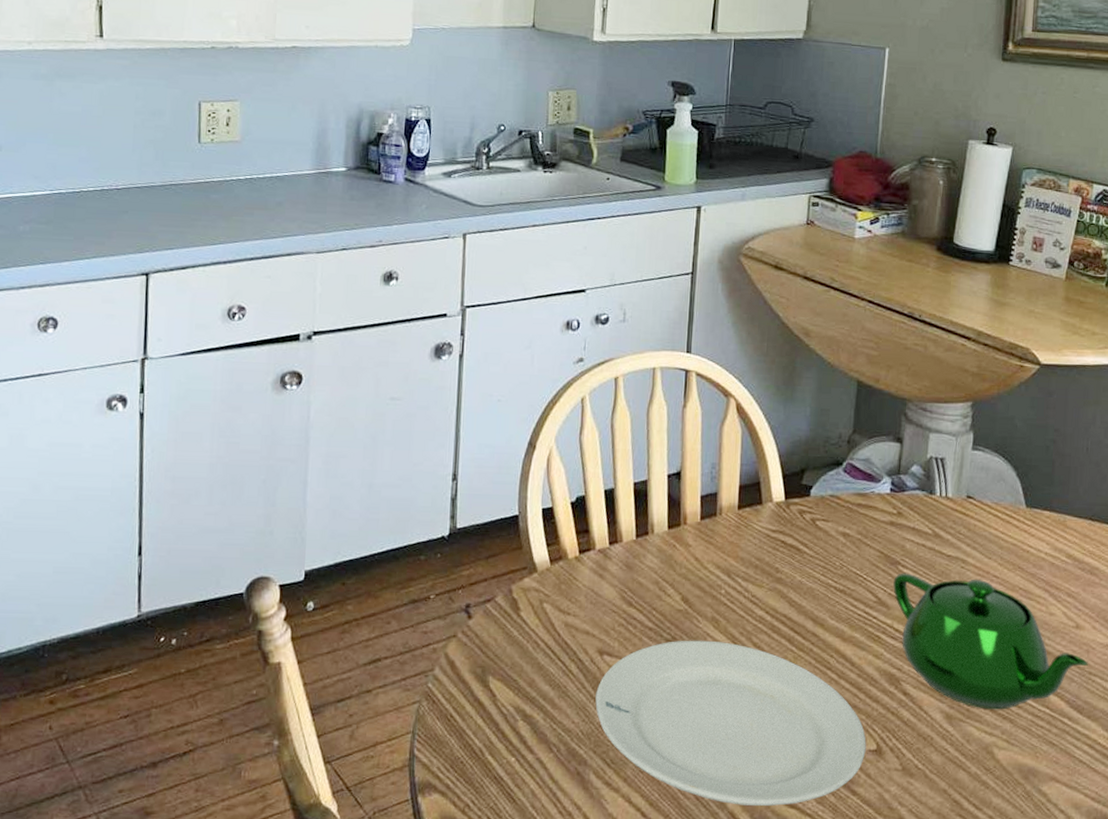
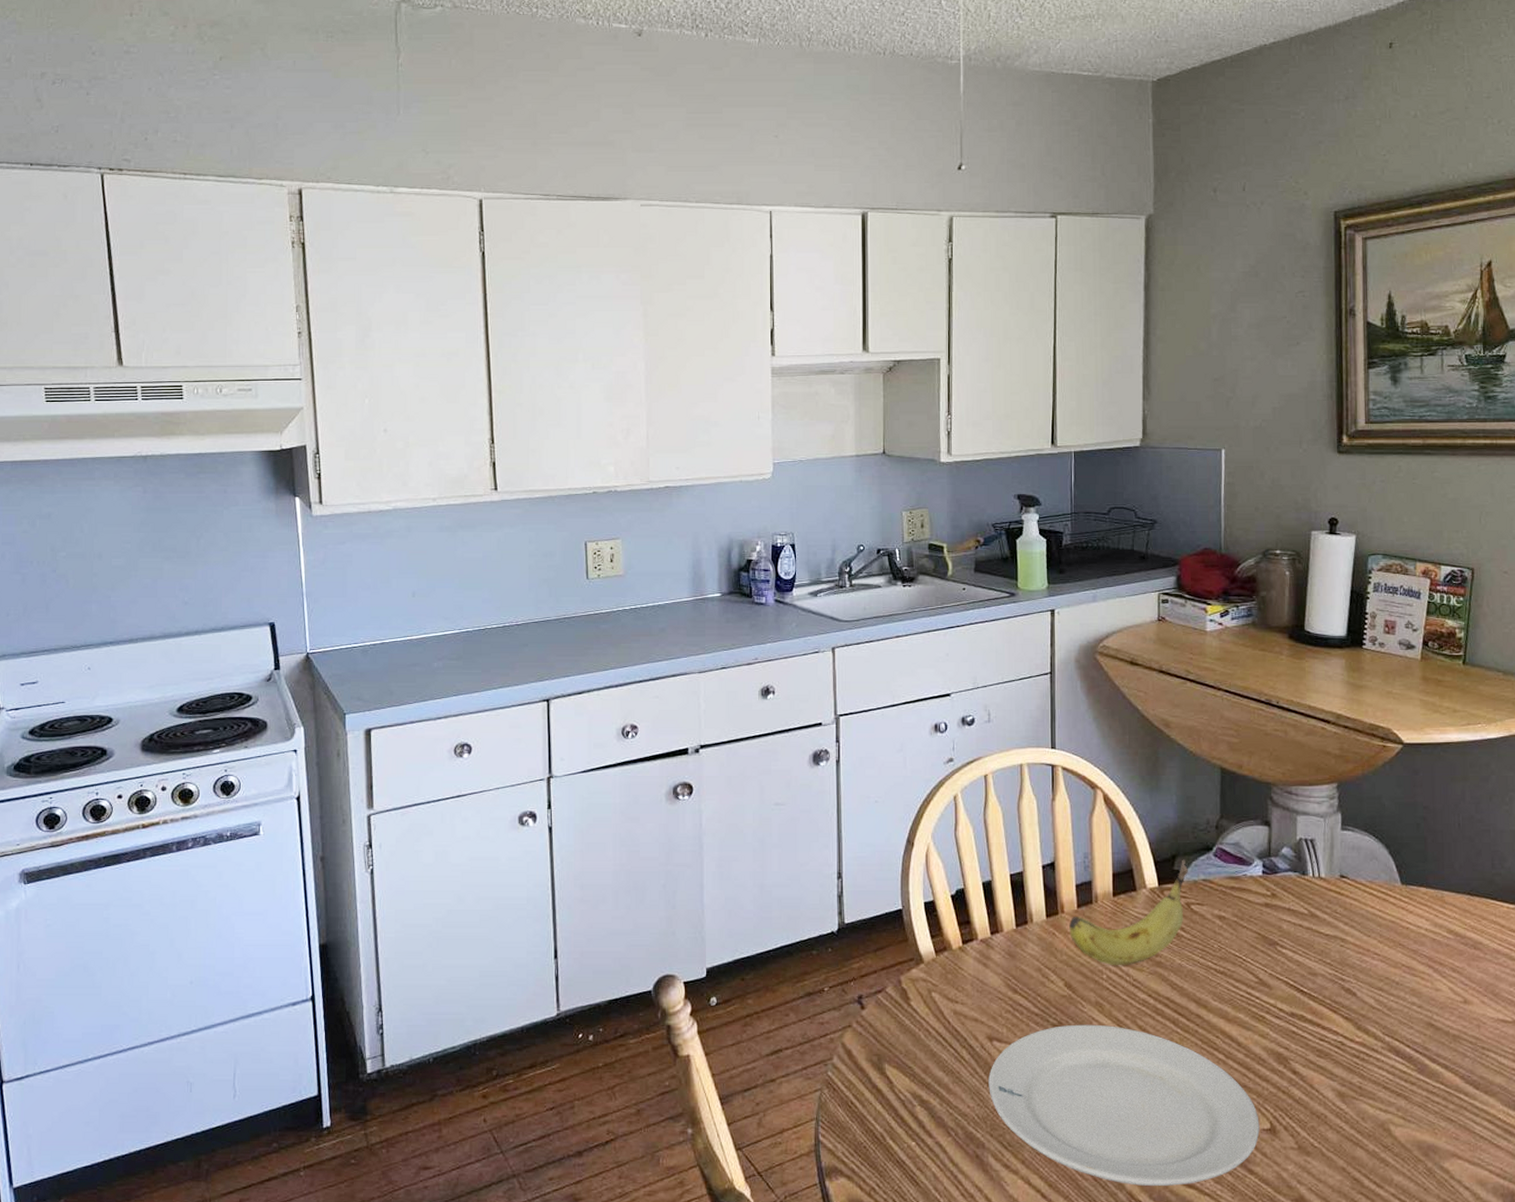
fruit: none [690,473,816,580] -> present [1069,859,1188,965]
teapot: present [893,573,1088,710] -> none [1273,953,1480,1087]

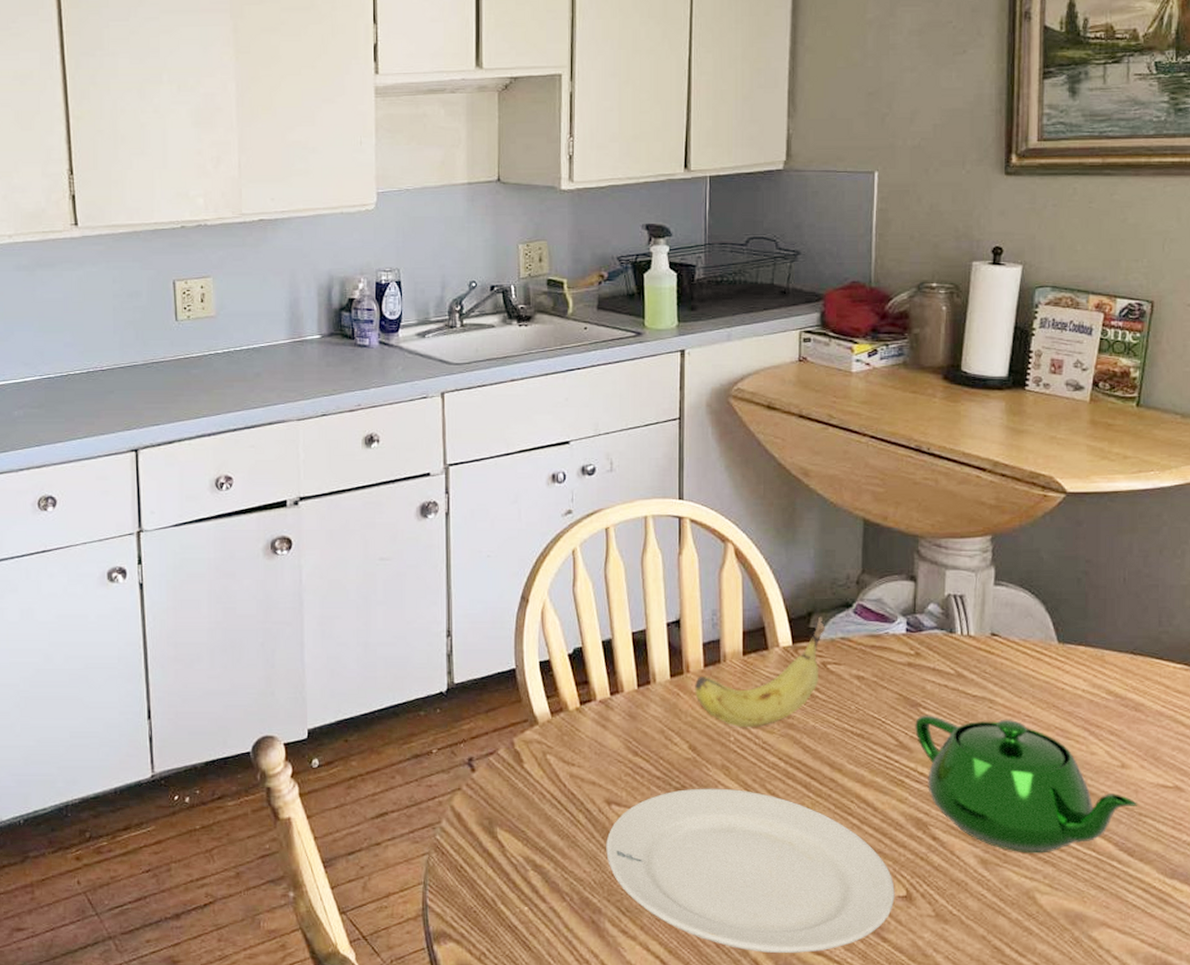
teapot: none [1273,953,1480,1087] -> present [915,715,1137,854]

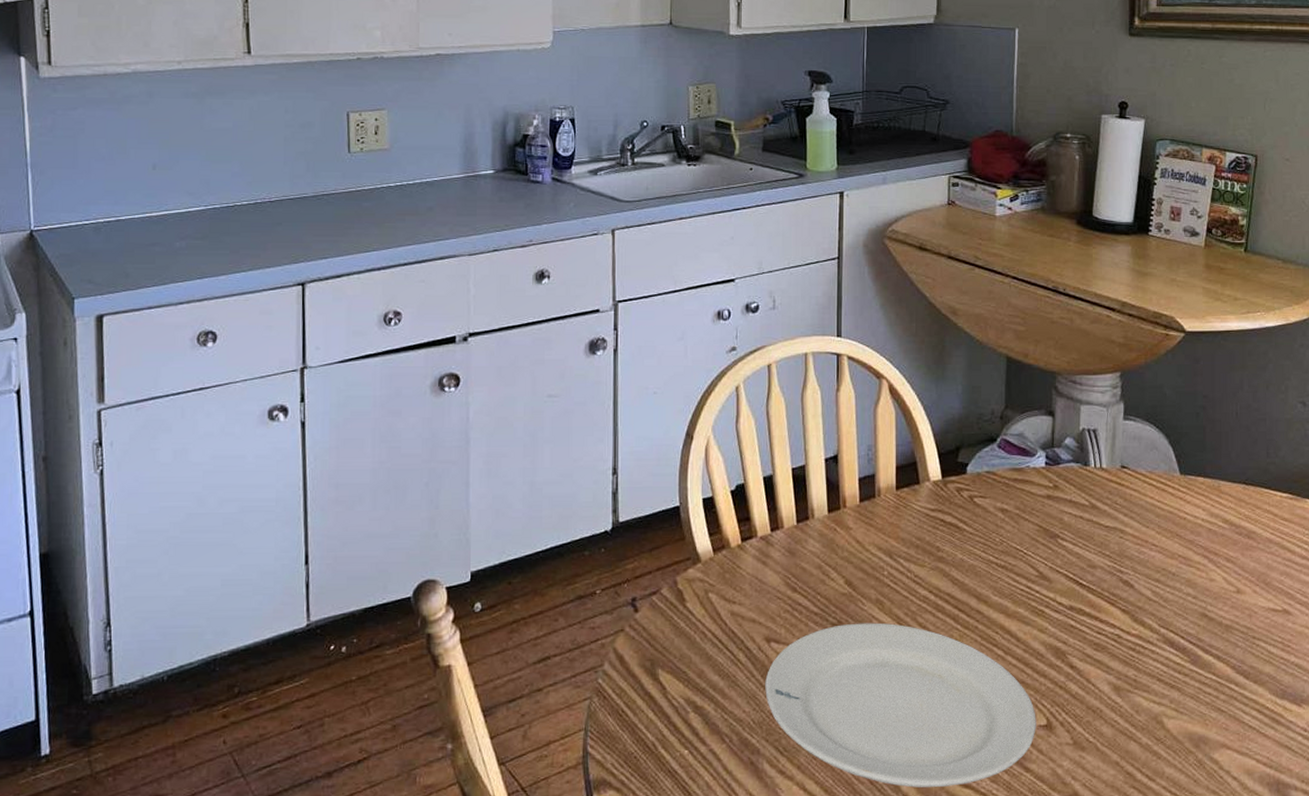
fruit: present [695,616,825,727] -> none [851,451,972,561]
teapot: present [915,715,1137,854] -> none [1054,545,1251,679]

